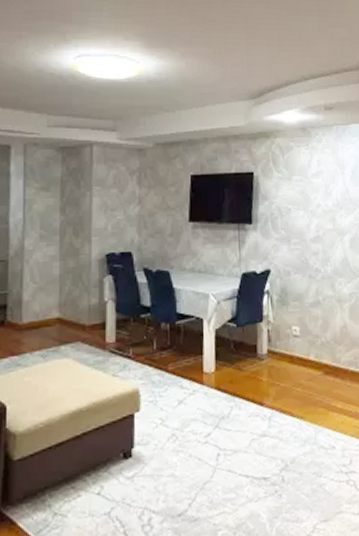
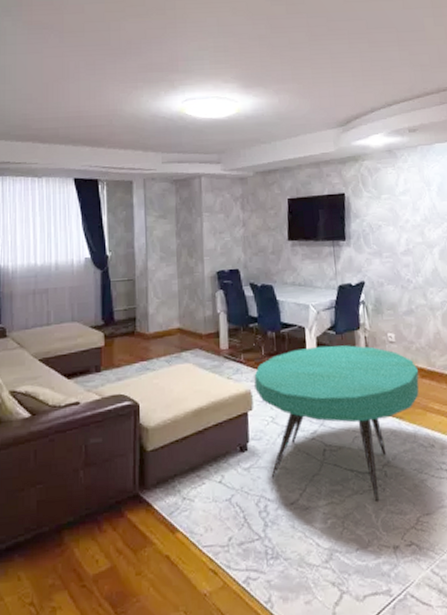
coffee table: none [143,339,323,511] -> present [254,345,419,503]

